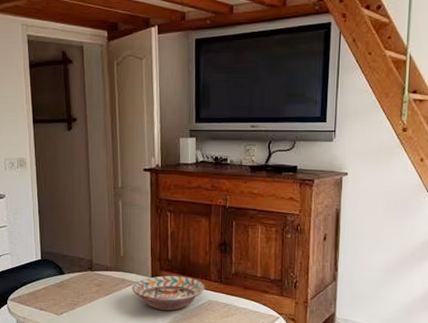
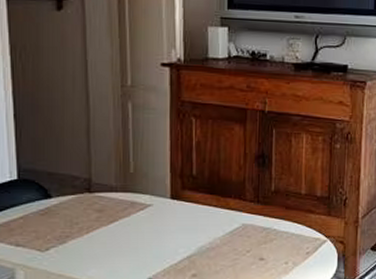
decorative bowl: present [132,275,205,310] -> none [145,196,239,238]

